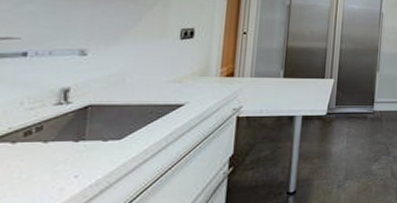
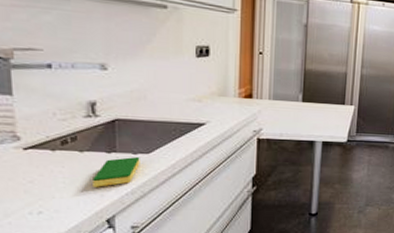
dish sponge: none [53,144,110,181] -> present [93,157,140,187]

